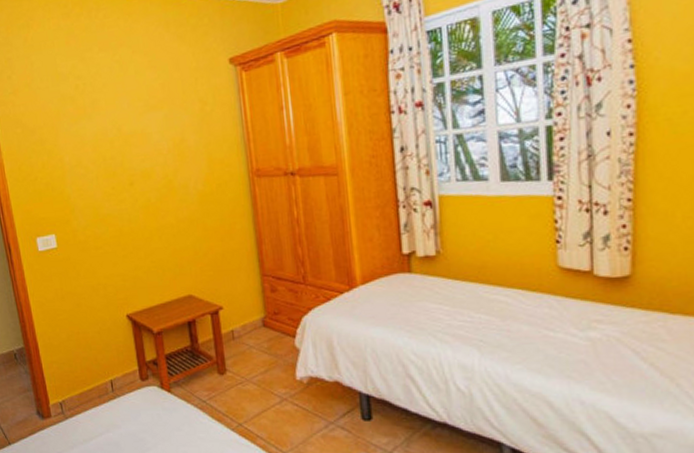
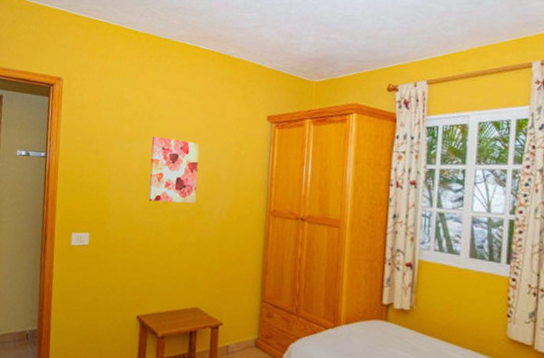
wall art: none [100,107,166,186] -> present [148,137,199,203]

